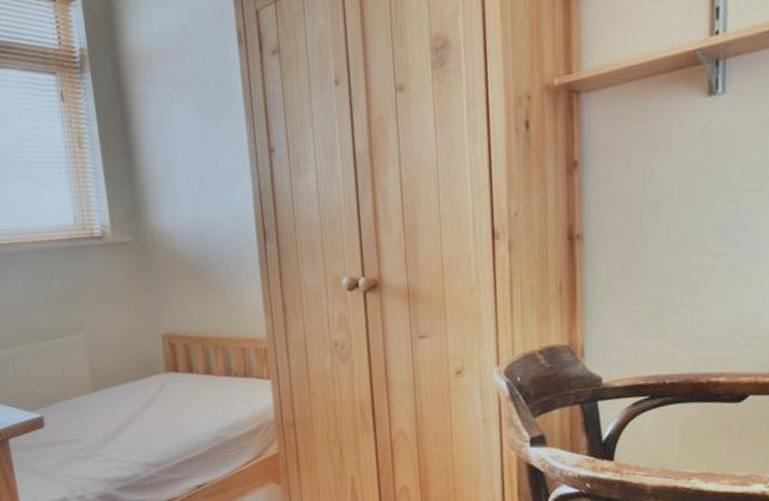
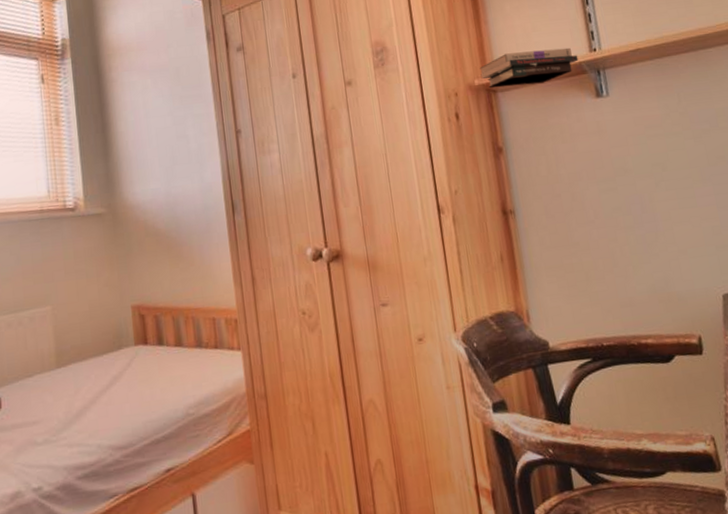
books: none [562,31,693,89] -> present [479,47,579,89]

